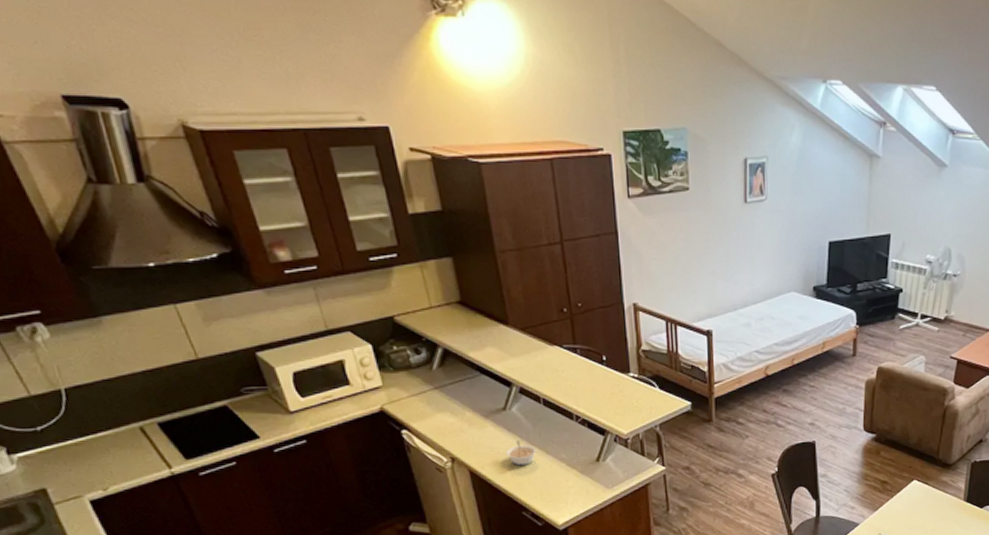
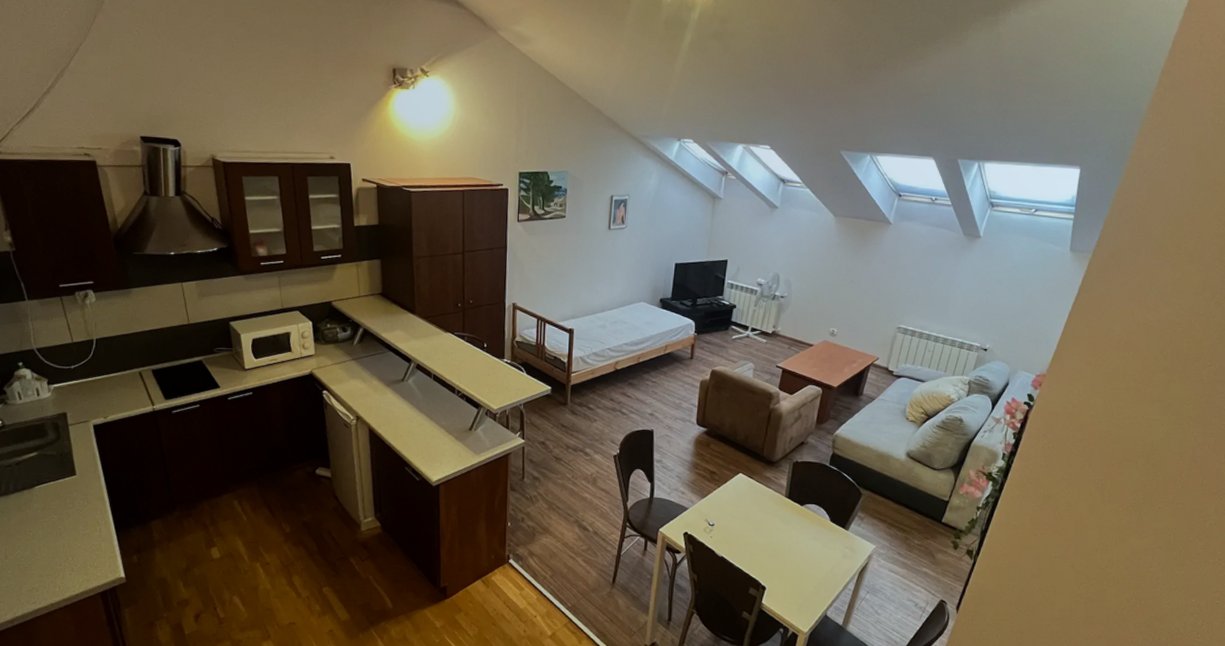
legume: present [505,441,537,466] -> none [399,407,423,428]

